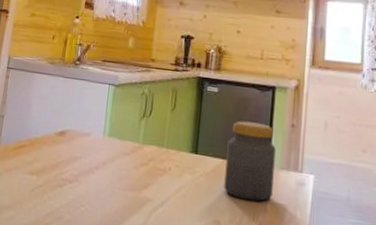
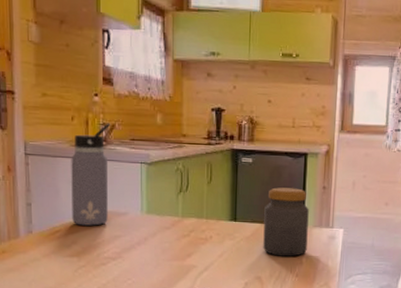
water bottle: none [38,43,87,144] -> present [71,123,111,226]

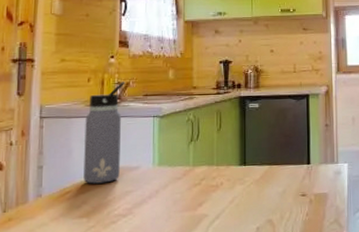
jar: present [263,187,309,257] -> none [272,128,315,197]

